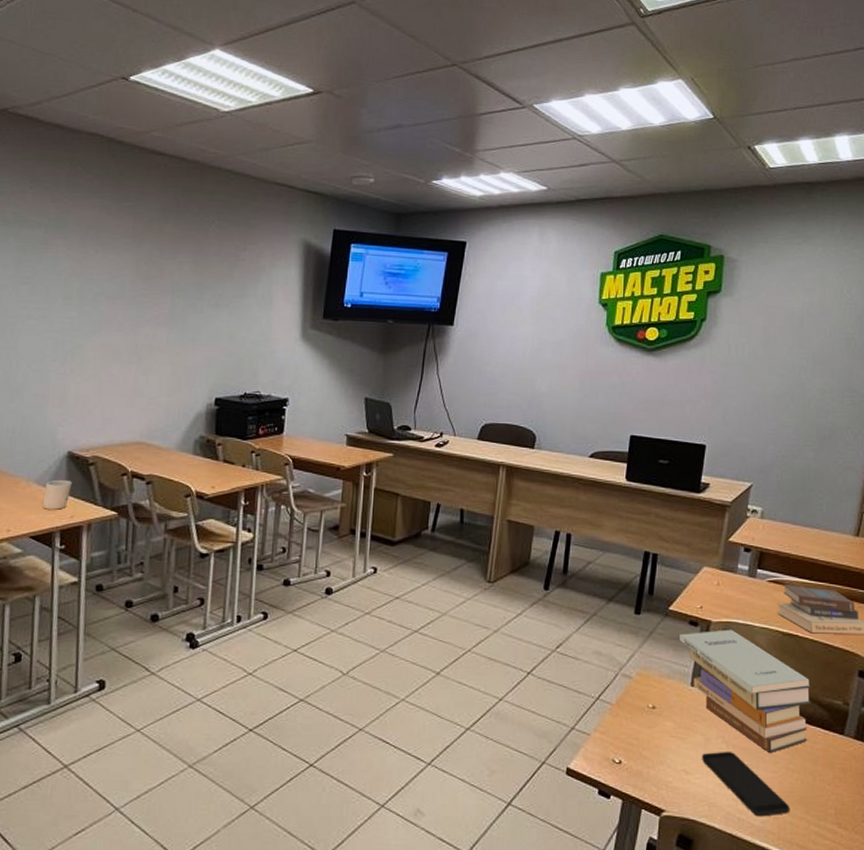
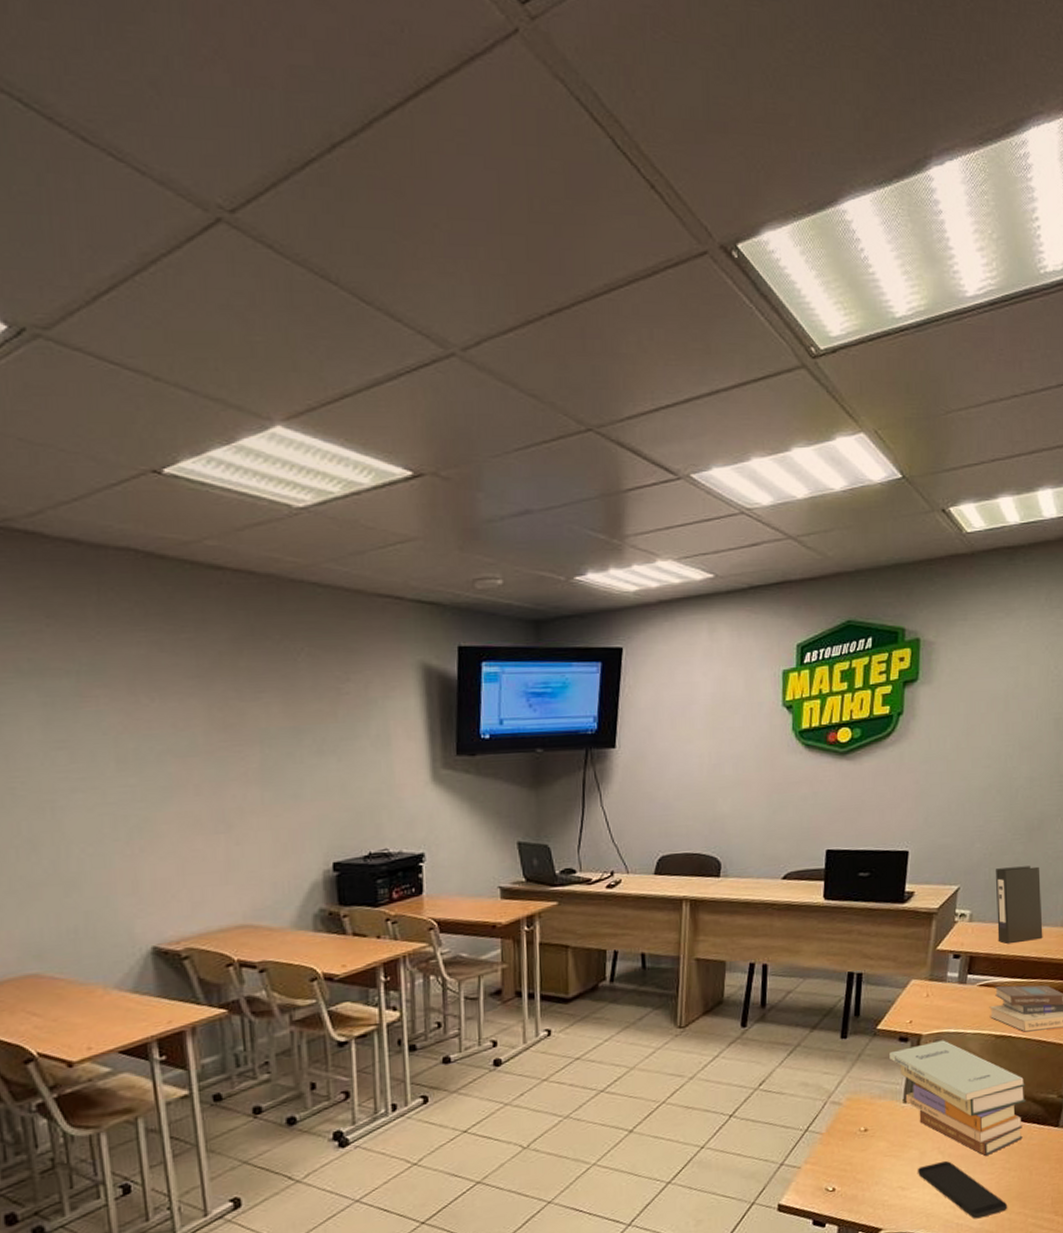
mug: present [42,479,72,510] -> none [128,980,164,1018]
binder: none [787,471,832,545] -> present [996,866,1043,944]

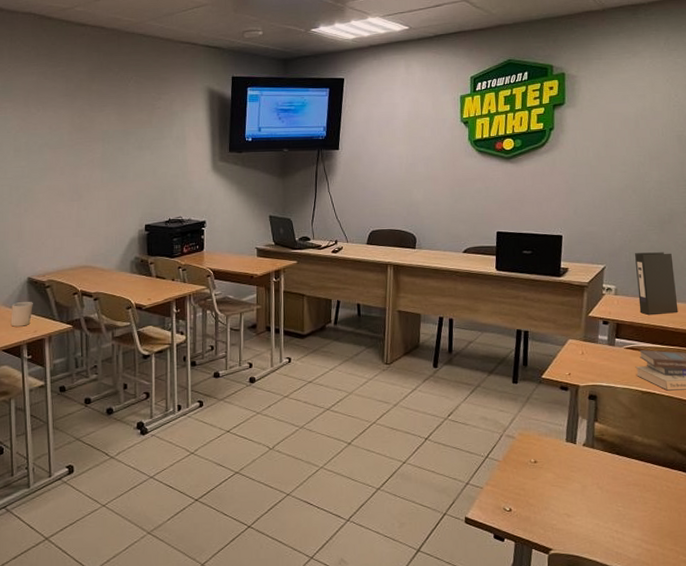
mug: none [128,980,164,1018] -> present [10,301,33,327]
books: present [889,1040,1026,1157] -> none [553,391,671,496]
mobile phone: present [918,1160,1008,1219] -> none [581,495,661,550]

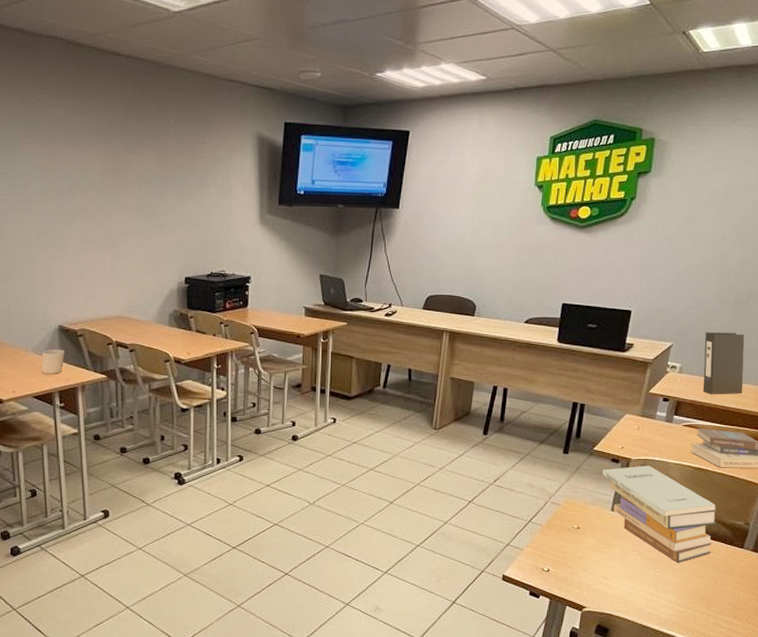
books: none [553,391,671,496] -> present [602,465,717,563]

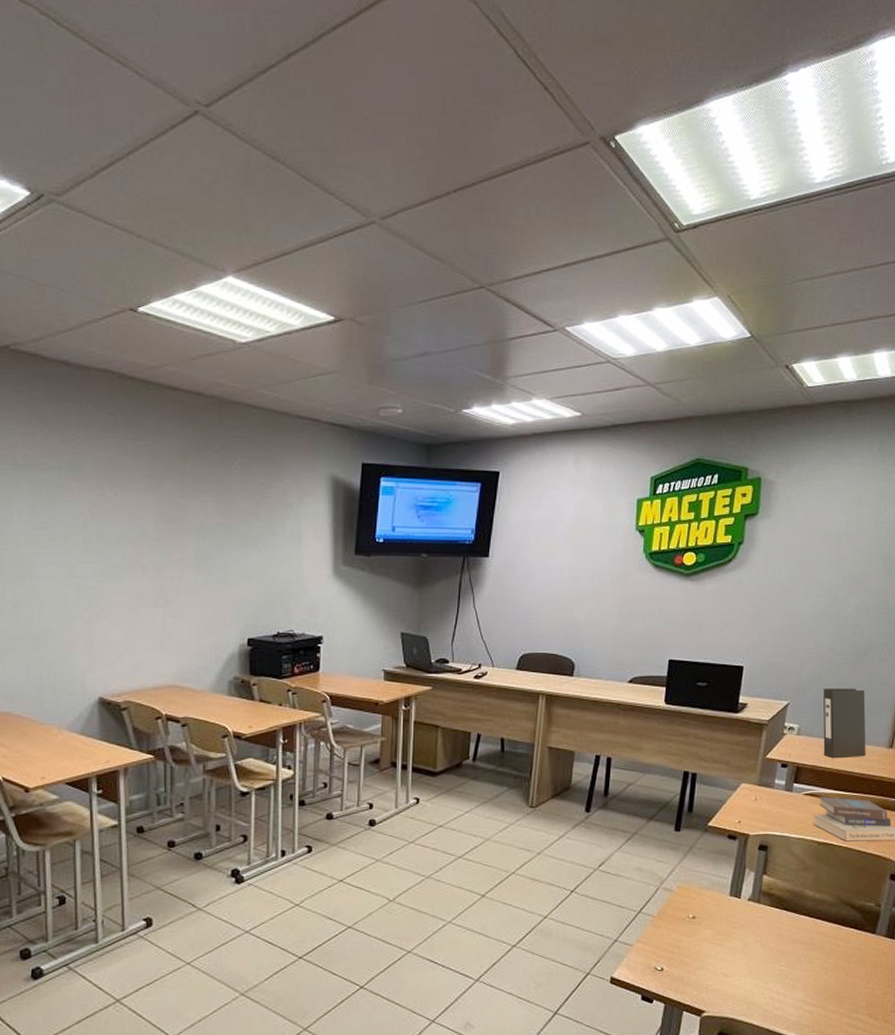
mug: present [41,349,65,374] -> none [76,725,105,756]
books: present [602,465,717,563] -> none [718,841,845,955]

